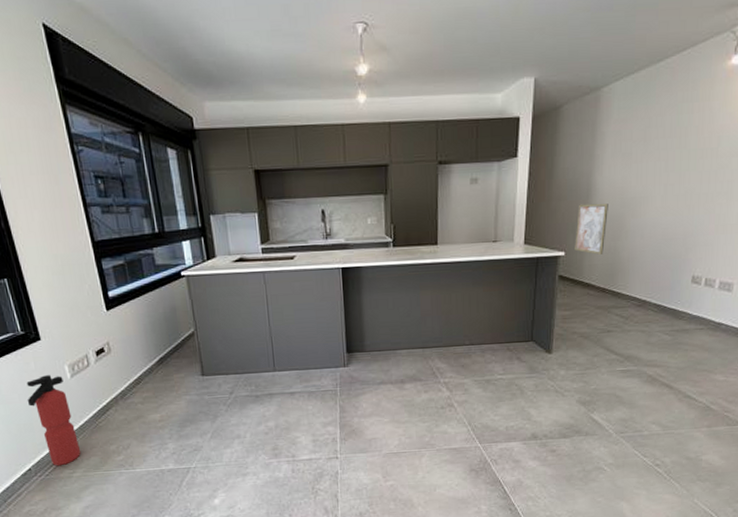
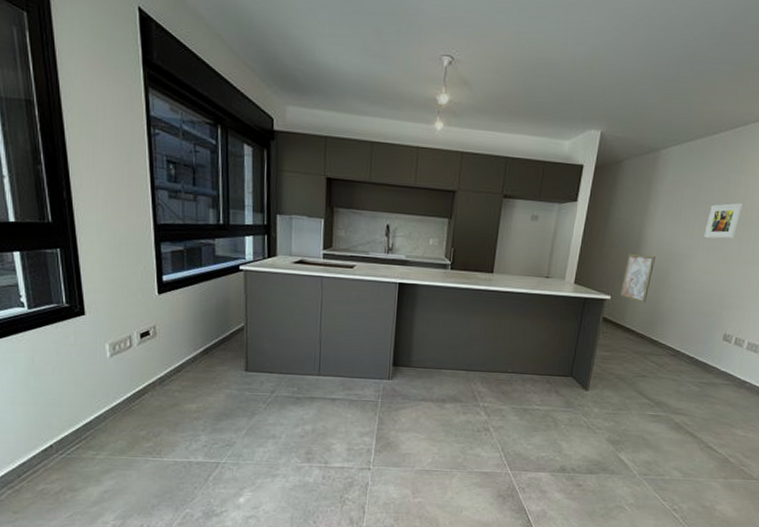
fire extinguisher: present [26,375,81,466] -> none [60,351,109,446]
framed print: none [659,133,699,176] -> present [703,203,743,239]

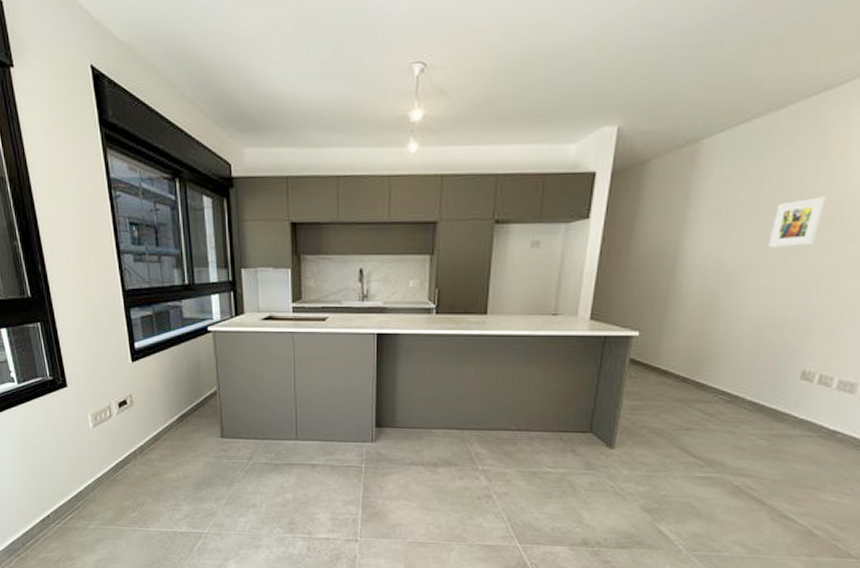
wall art: present [620,253,655,303] -> none [652,276,699,337]

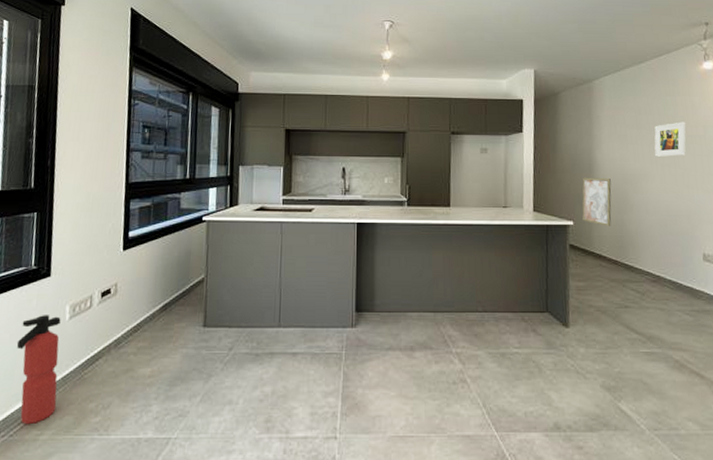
fire extinguisher: none [50,423,98,516] -> present [16,315,61,425]
wall art: none [652,276,699,337] -> present [582,177,612,226]

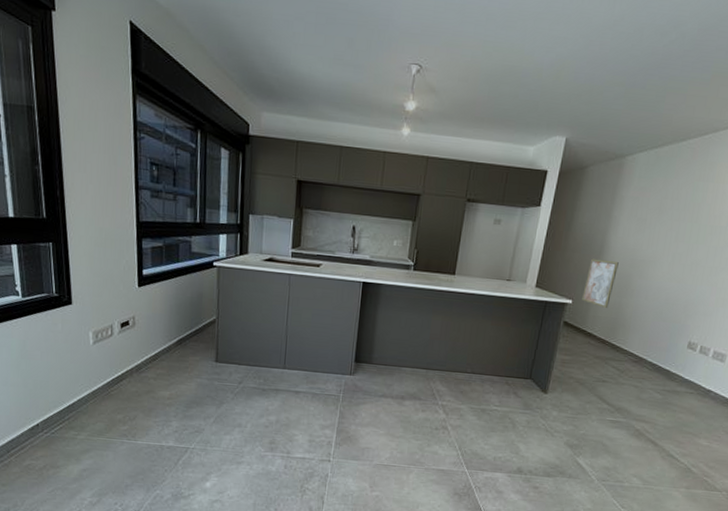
fire extinguisher: present [16,315,61,425] -> none [48,338,89,427]
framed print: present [654,122,686,157] -> none [669,210,711,246]

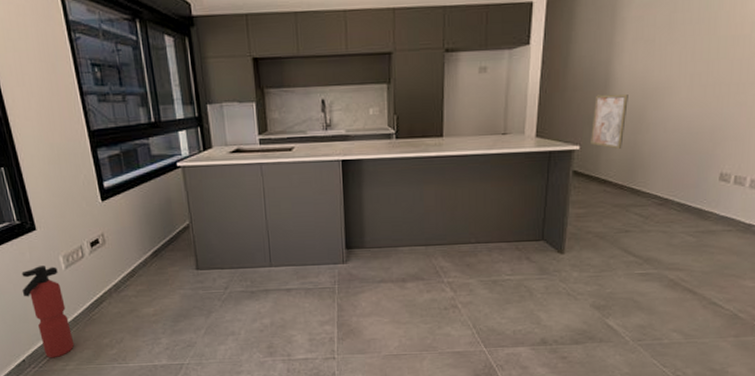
fire extinguisher: none [48,338,89,427] -> present [21,266,75,359]

